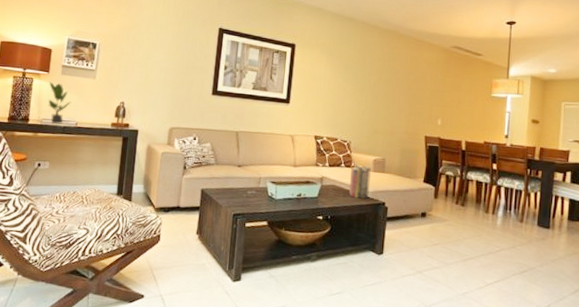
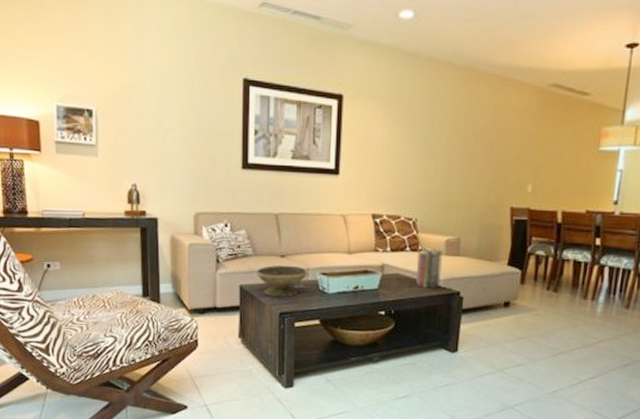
potted plant: present [48,82,72,125] -> none [43,163,74,217]
decorative bowl: none [216,173,259,201] -> present [256,265,307,297]

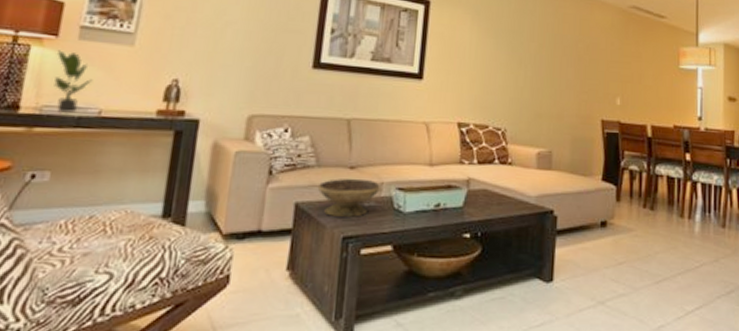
potted plant: none [43,163,74,217] -> present [54,50,94,114]
books: present [416,247,443,289] -> none [506,160,534,206]

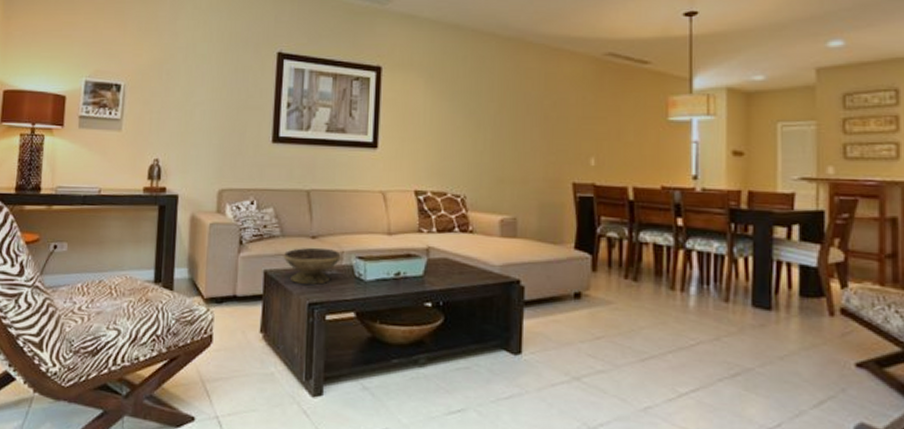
potted plant: present [54,50,94,114] -> none [63,138,93,194]

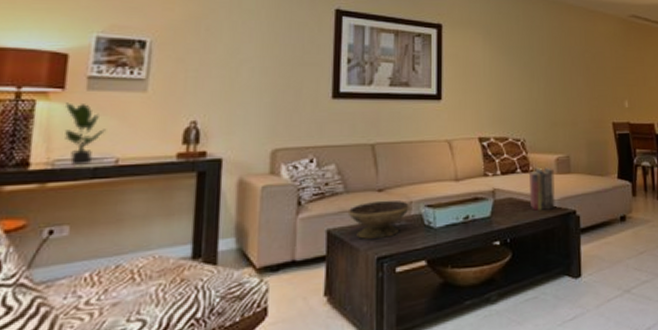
potted plant: none [63,138,93,194] -> present [64,102,107,166]
books: none [468,227,497,276] -> present [530,167,555,211]

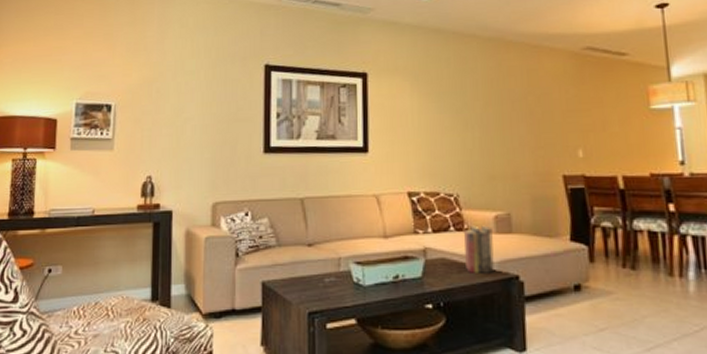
potted plant: present [64,102,107,166] -> none [55,161,86,216]
decorative bowl: present [347,200,409,239] -> none [280,255,338,293]

